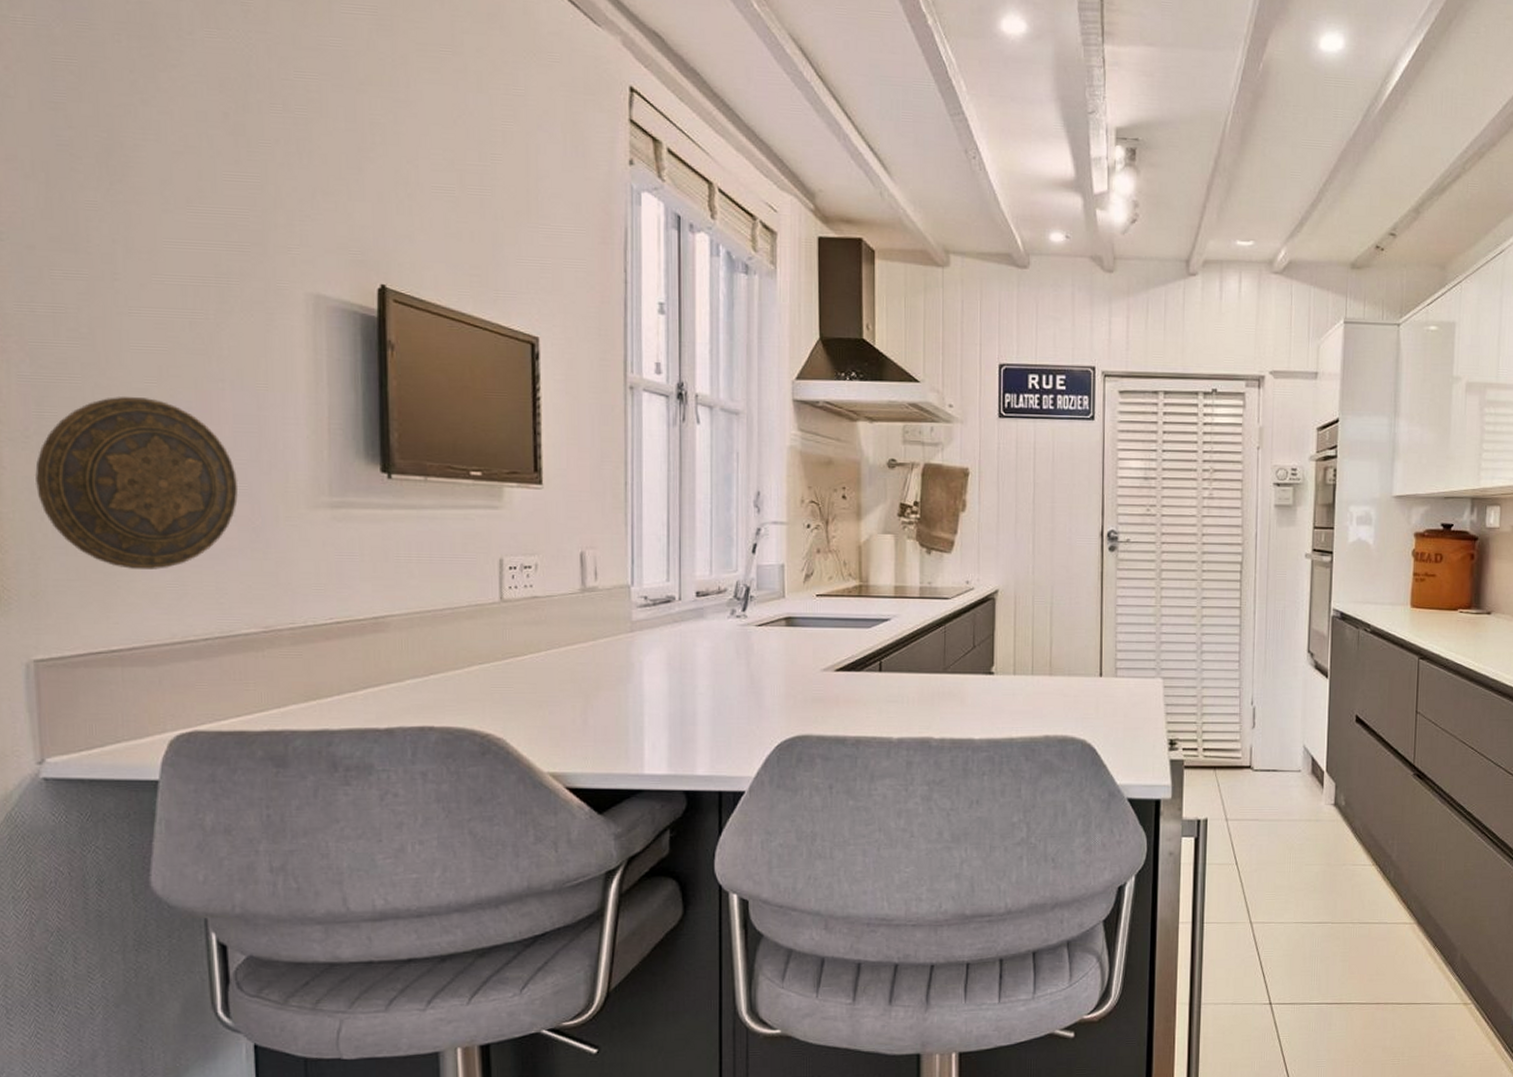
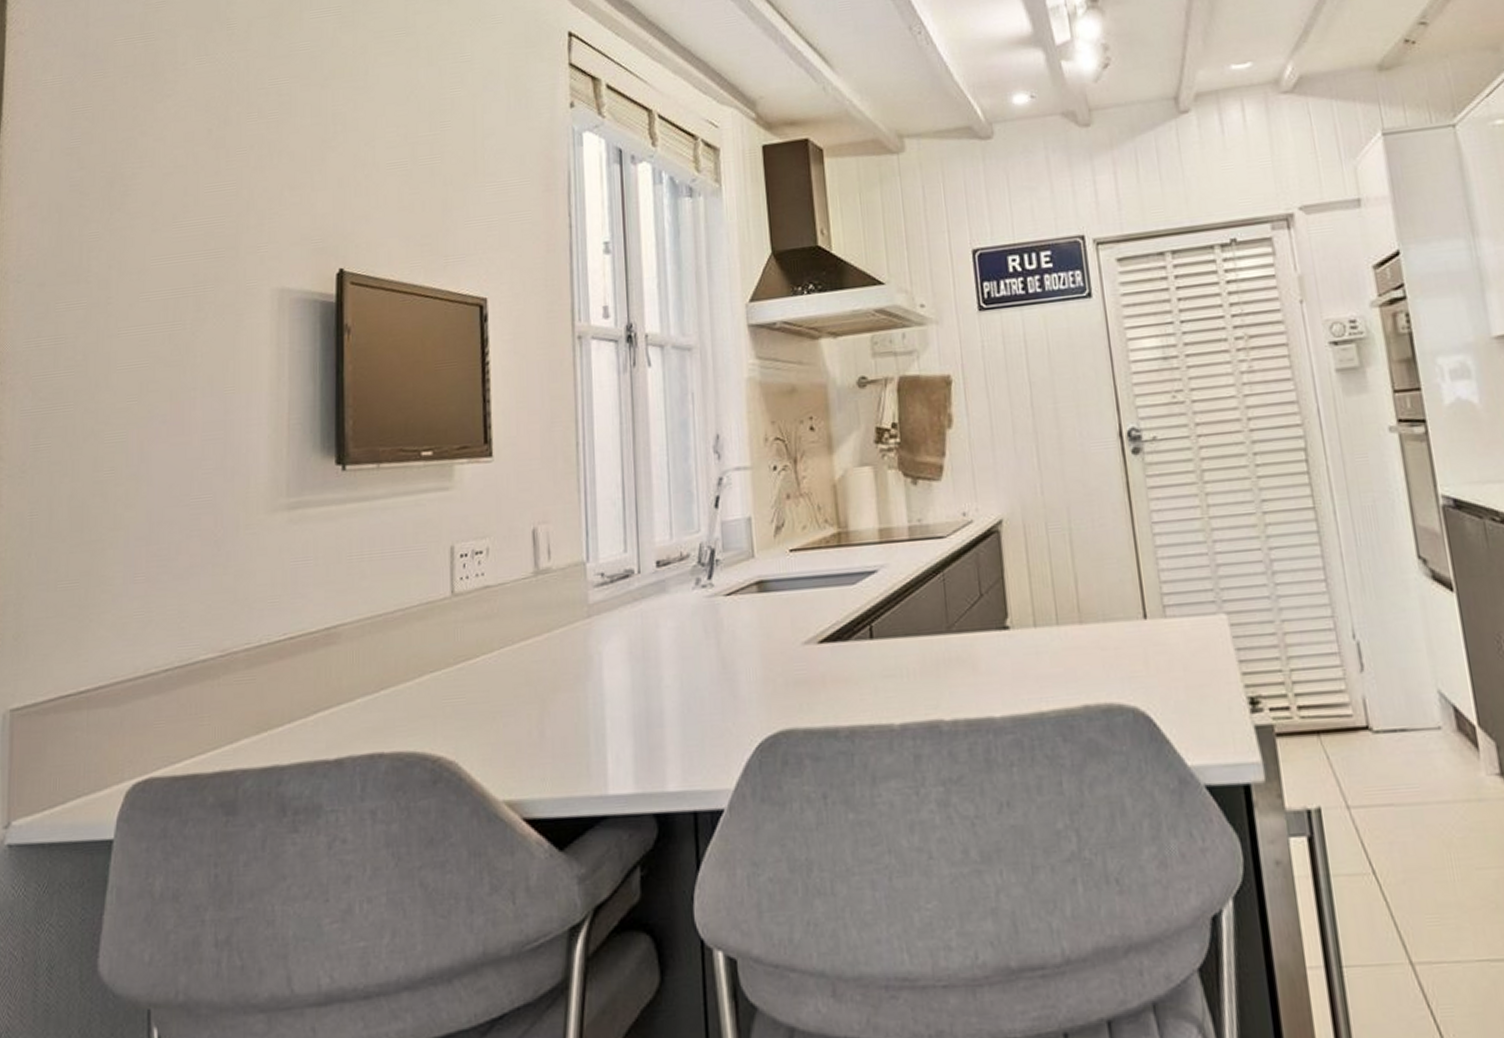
decorative plate: present [35,397,238,569] -> none [27,416,204,600]

